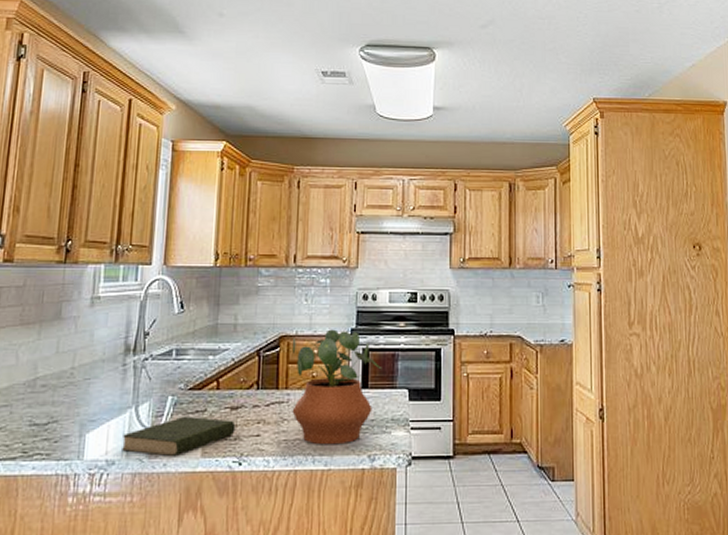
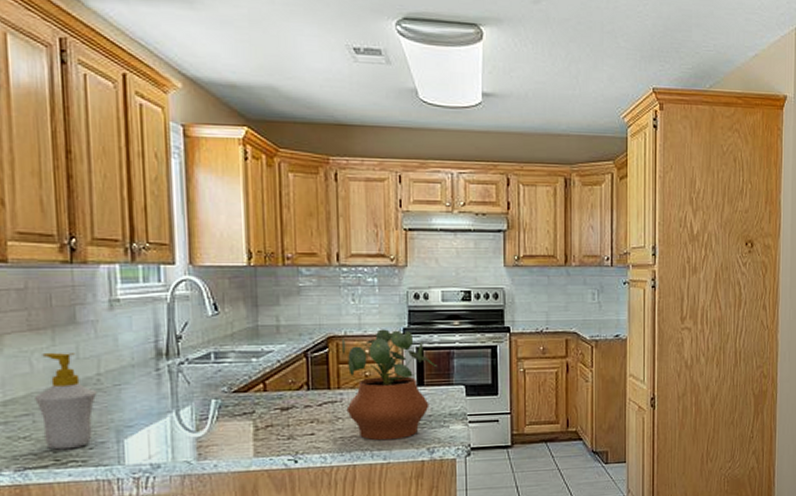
soap bottle: none [15,345,69,442] -> present [35,352,97,450]
book: present [122,415,236,457] -> none [166,418,288,458]

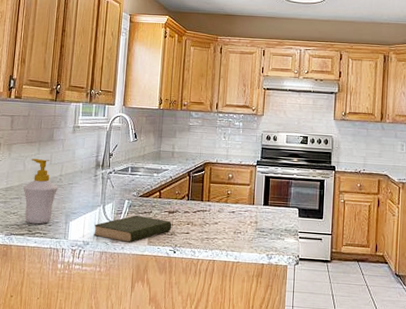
book: none [166,418,288,458] -> present [94,215,172,243]
potted plant: present [342,329,438,441] -> none [212,160,279,245]

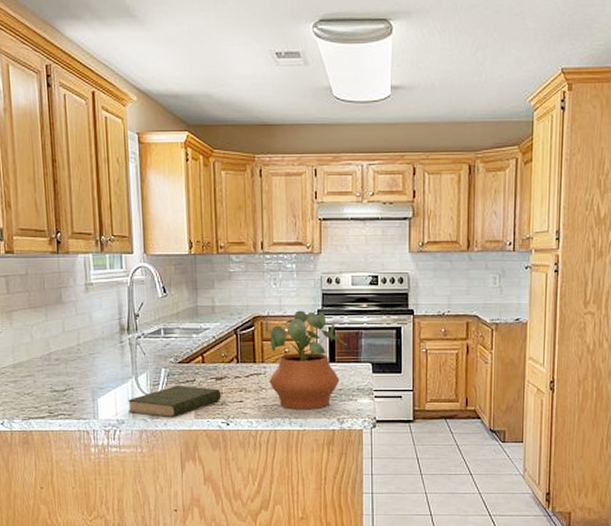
soap bottle: present [23,158,59,225] -> none [35,326,78,405]
potted plant: none [212,160,279,245] -> present [266,310,347,410]

